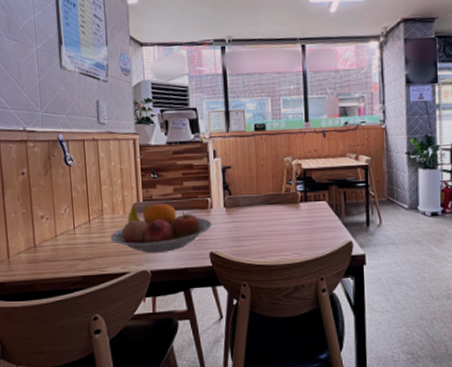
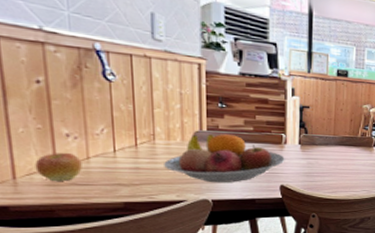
apple: none [21,232,52,258] -> present [35,152,82,181]

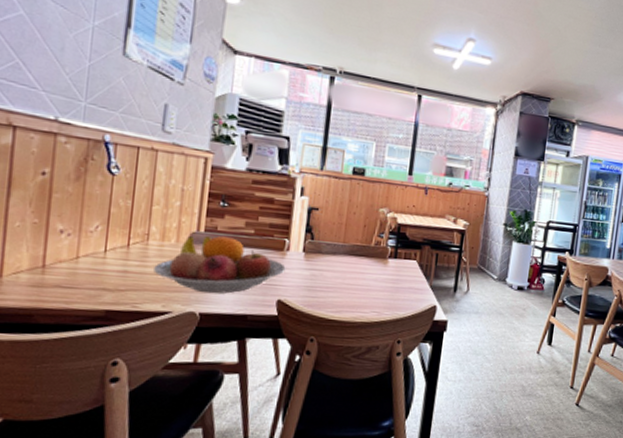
apple: present [35,152,82,181] -> none [23,249,71,282]

